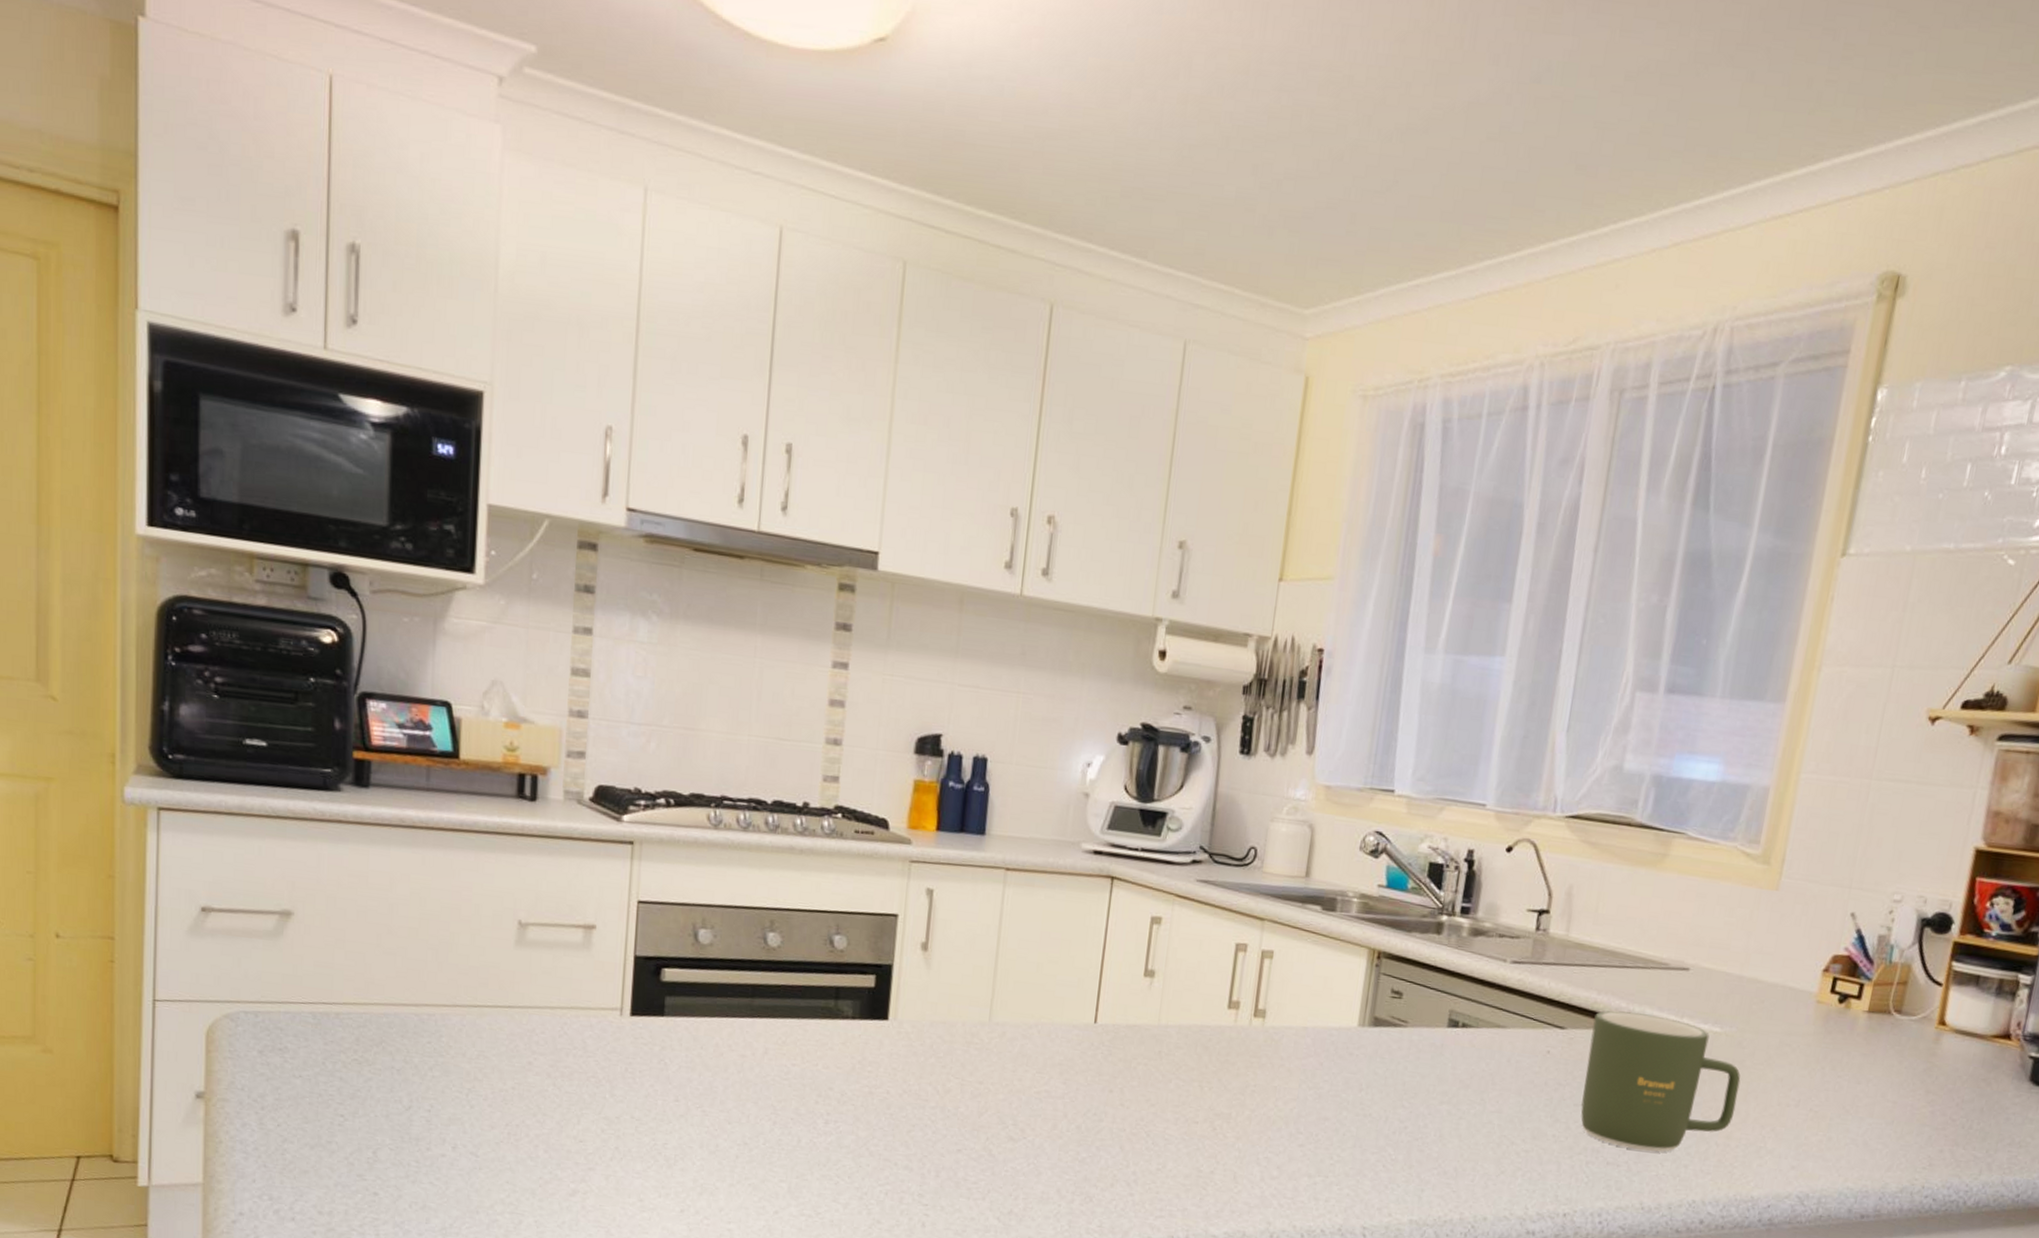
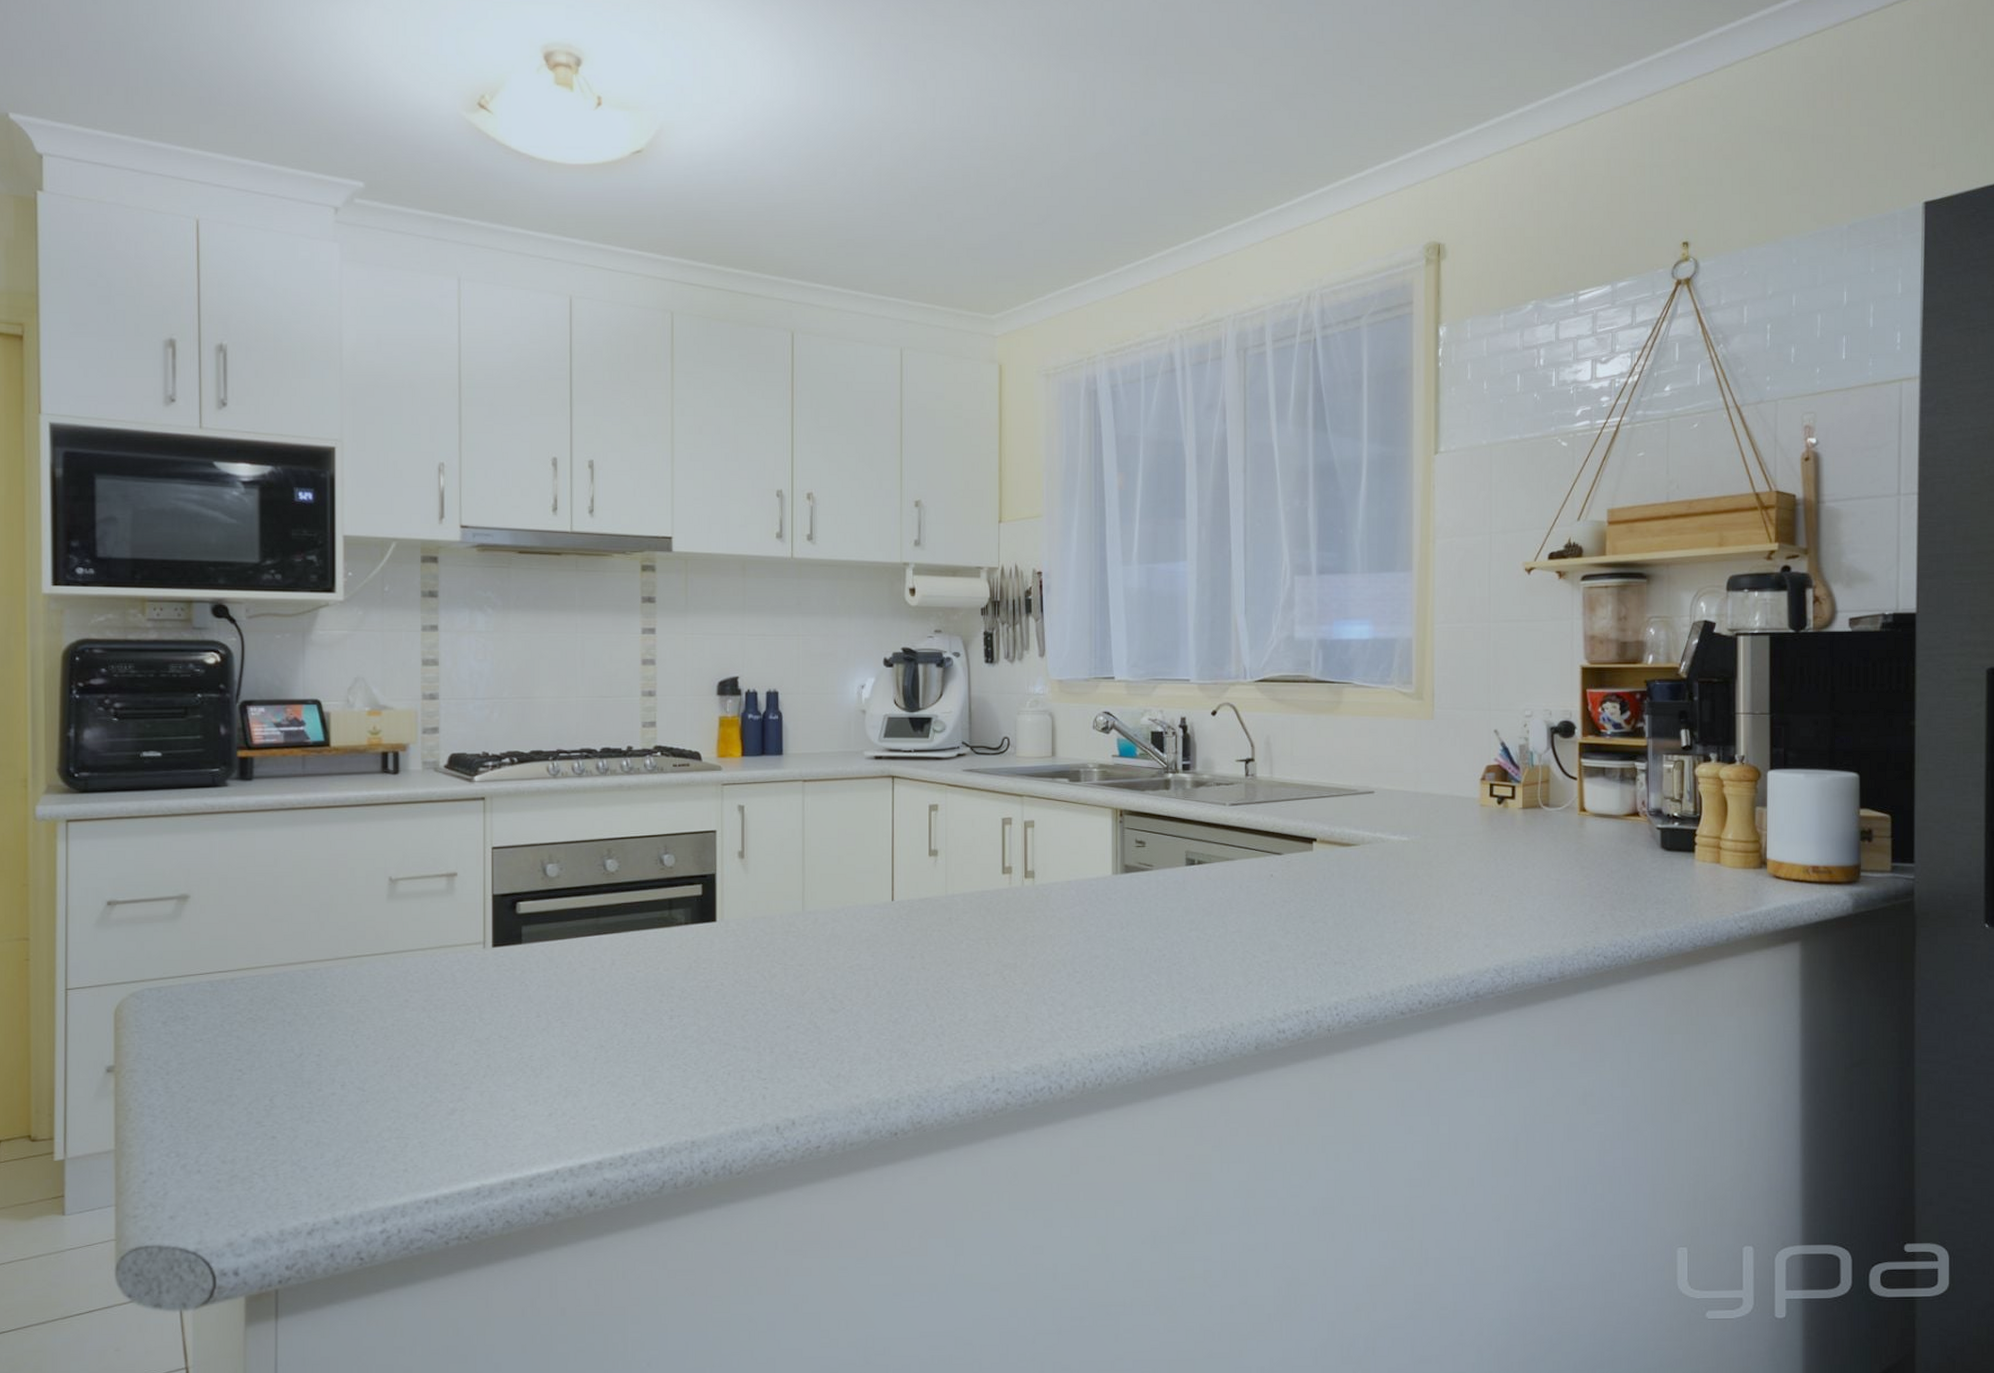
mug: present [1581,1011,1741,1152] -> none [1305,834,1431,948]

